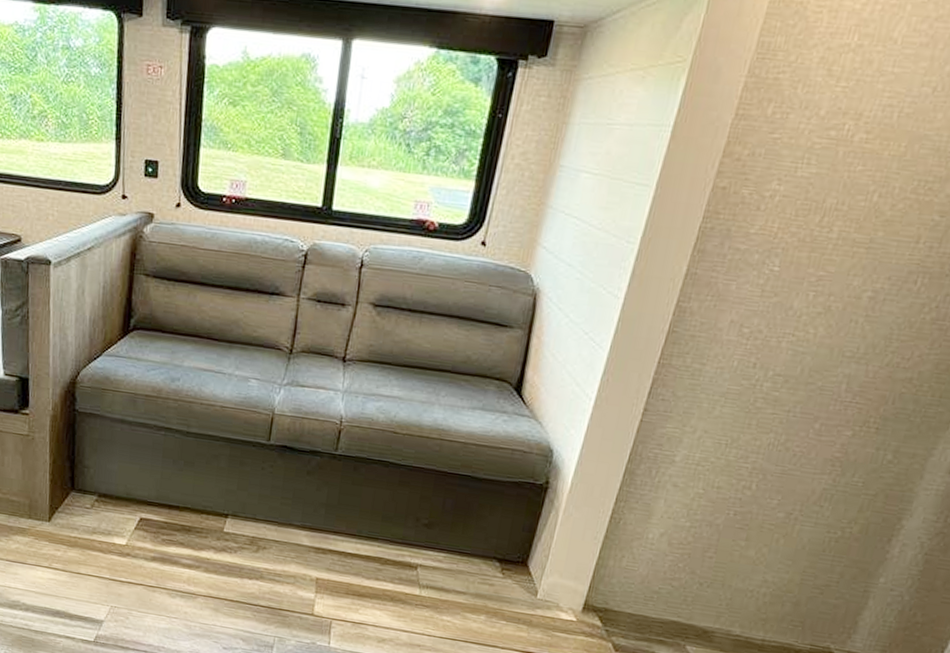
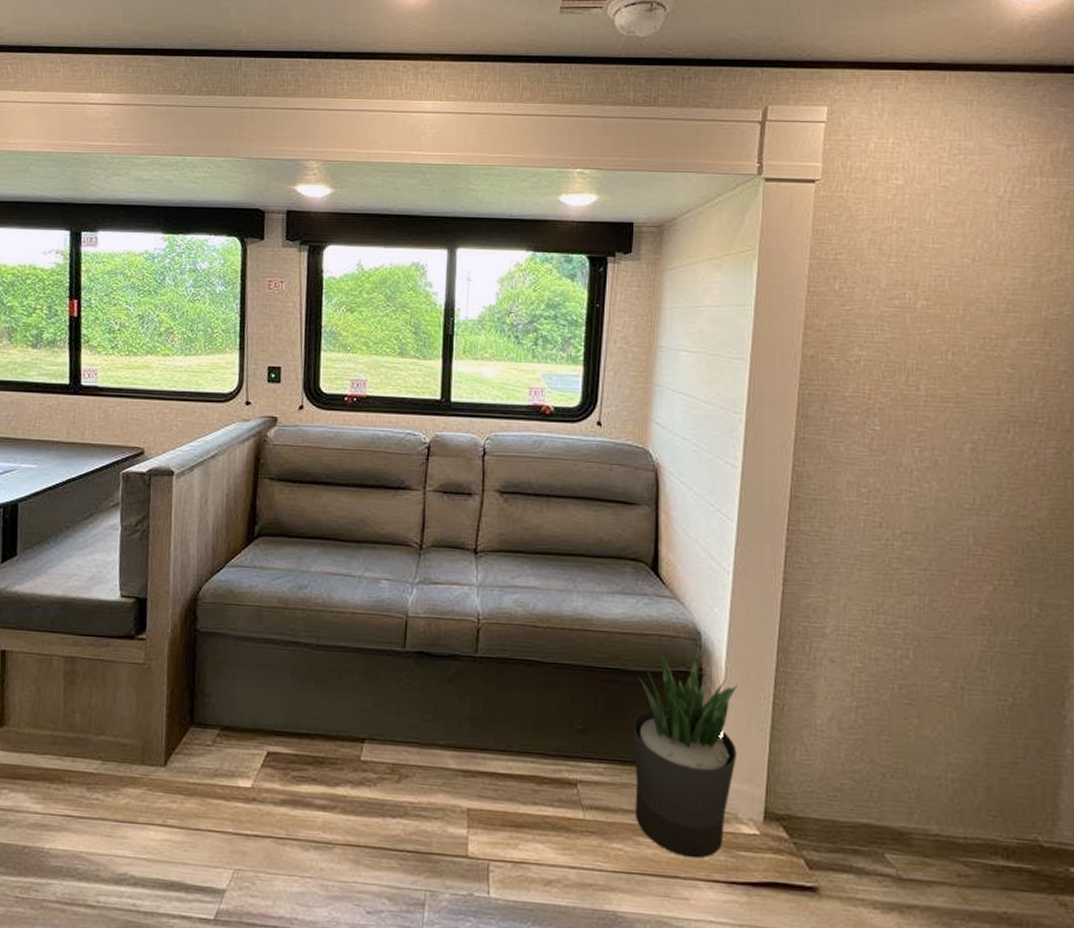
planter: none [466,464,580,634] -> present [632,652,737,859]

